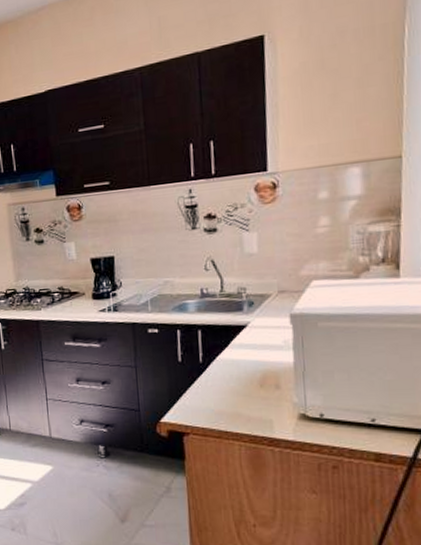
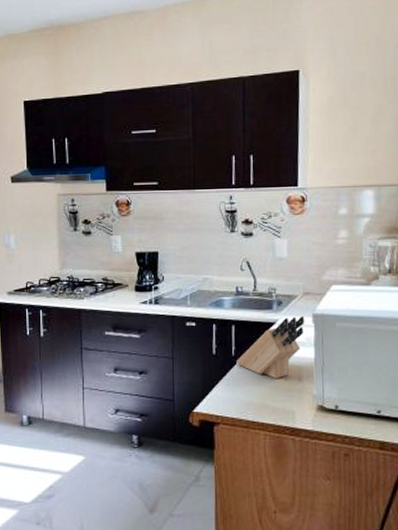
knife block: none [205,317,282,387] -> present [237,316,305,379]

